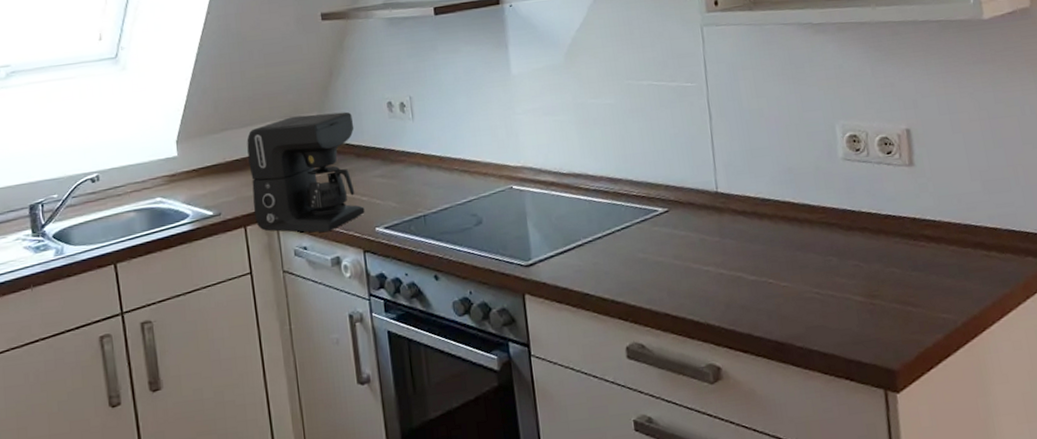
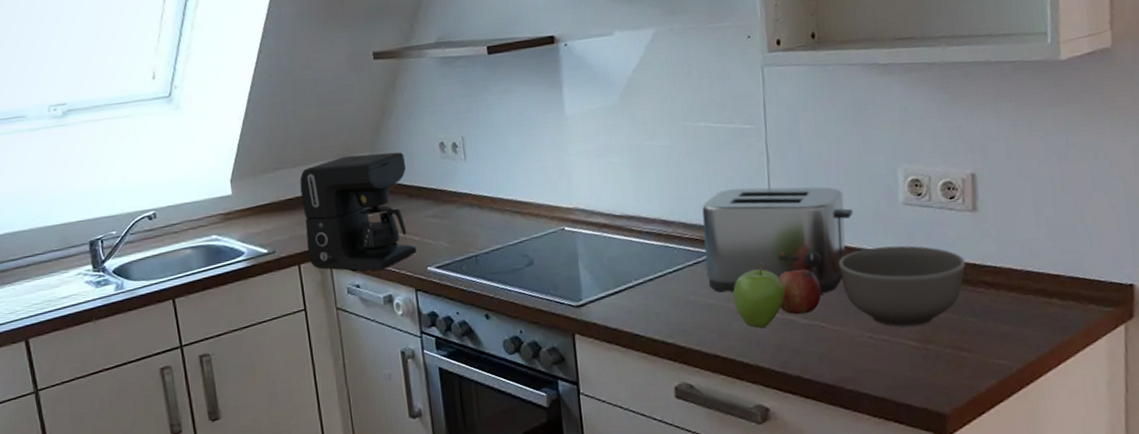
toaster: none [647,143,795,252] -> present [702,186,853,296]
fruit: none [681,219,733,286] -> present [733,263,786,329]
fruit: none [725,225,768,271] -> present [778,269,821,315]
bowl: none [782,200,906,283] -> present [838,245,966,327]

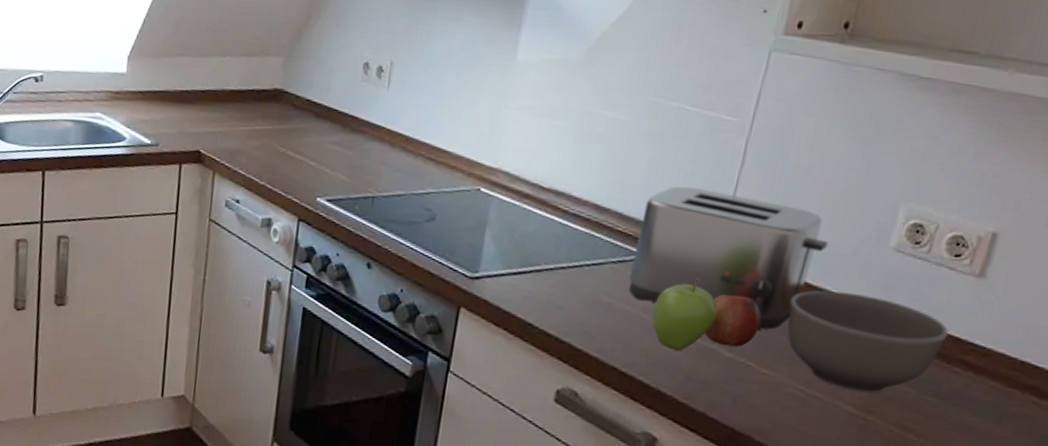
coffee maker: present [300,152,417,272] -> none [192,56,321,190]

